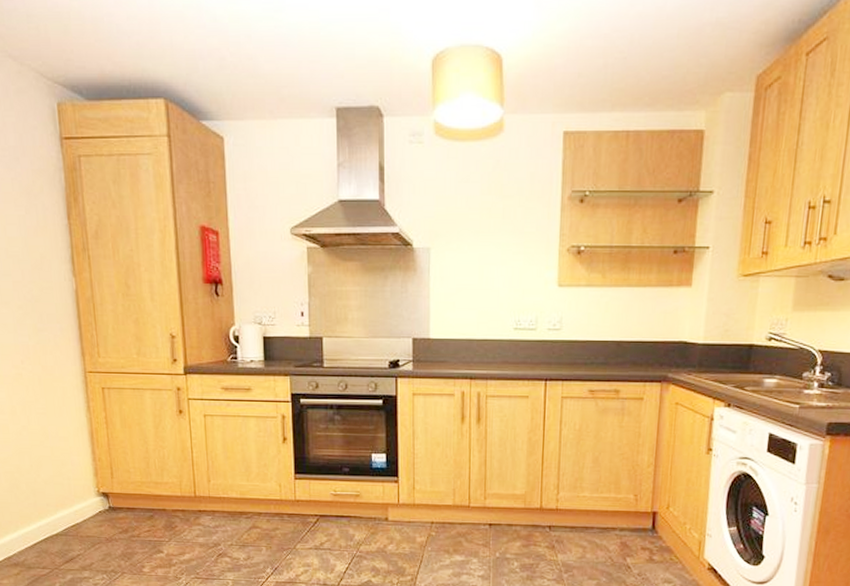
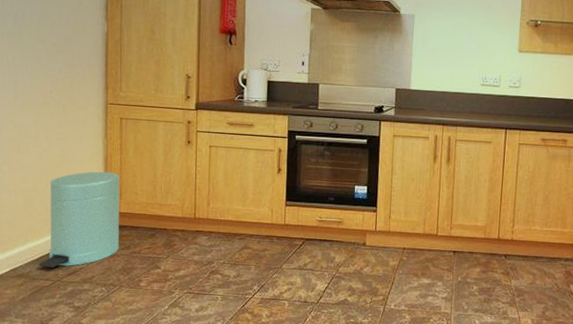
trash can: none [33,448,117,556] -> present [38,171,120,268]

